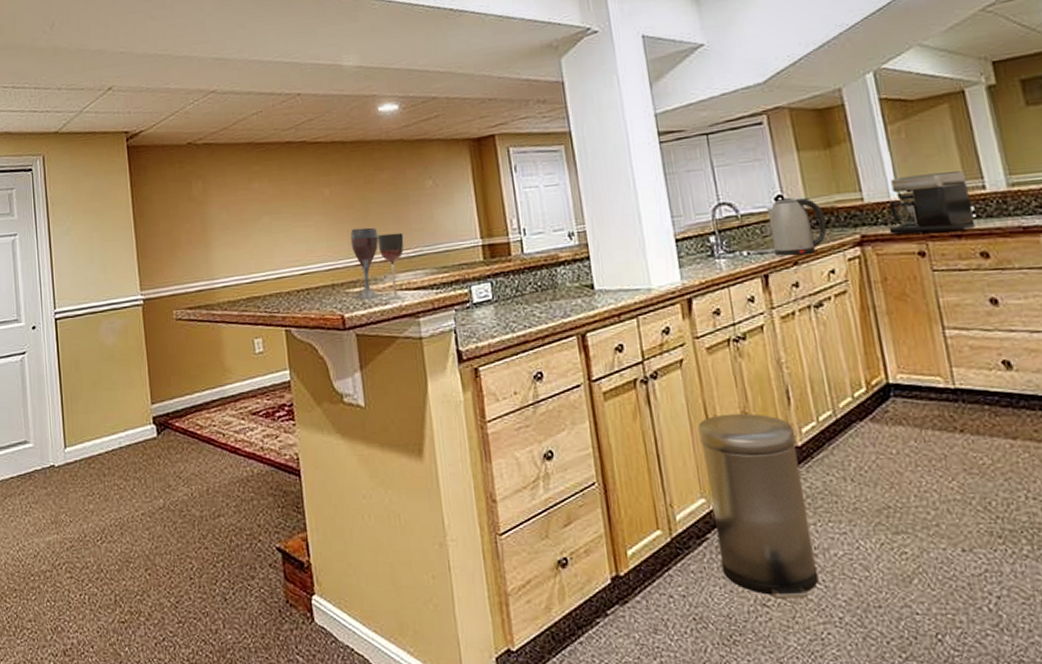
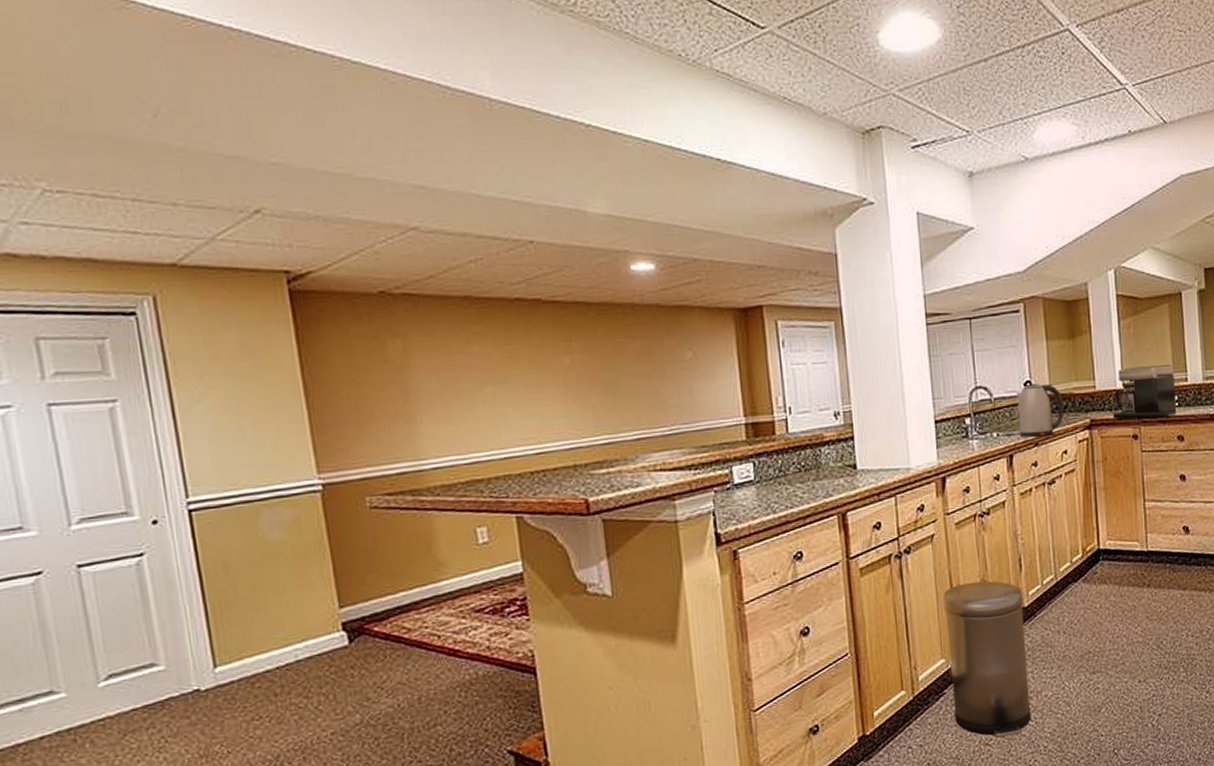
cup: present [350,227,380,300] -> none [596,402,631,482]
wineglass: present [377,232,407,300] -> none [628,408,661,482]

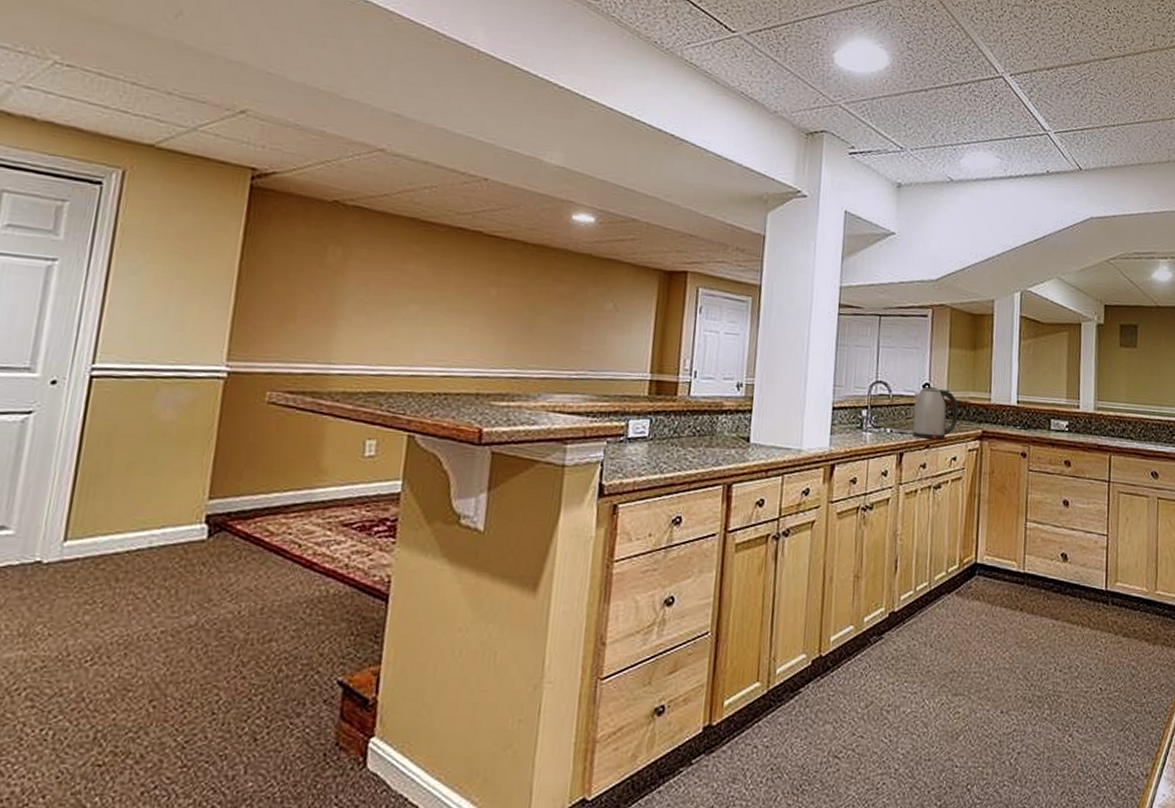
pedal bin: present [943,581,1032,738] -> none [806,576,894,751]
coffee maker: present [1112,365,1177,420] -> none [1004,386,1068,440]

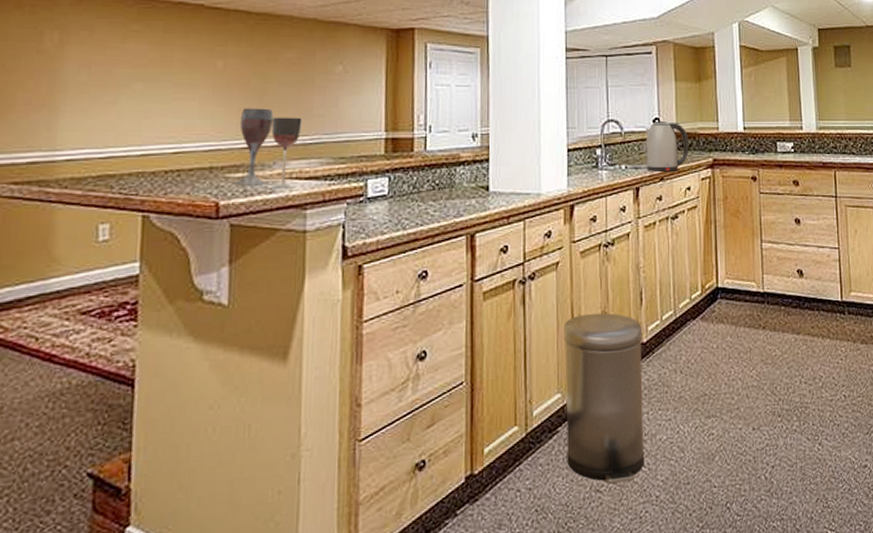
cup: none [499,337,542,417] -> present [234,108,274,186]
wineglass: none [531,349,569,422] -> present [268,117,302,189]
pedal bin: none [806,576,894,751] -> present [563,312,645,484]

